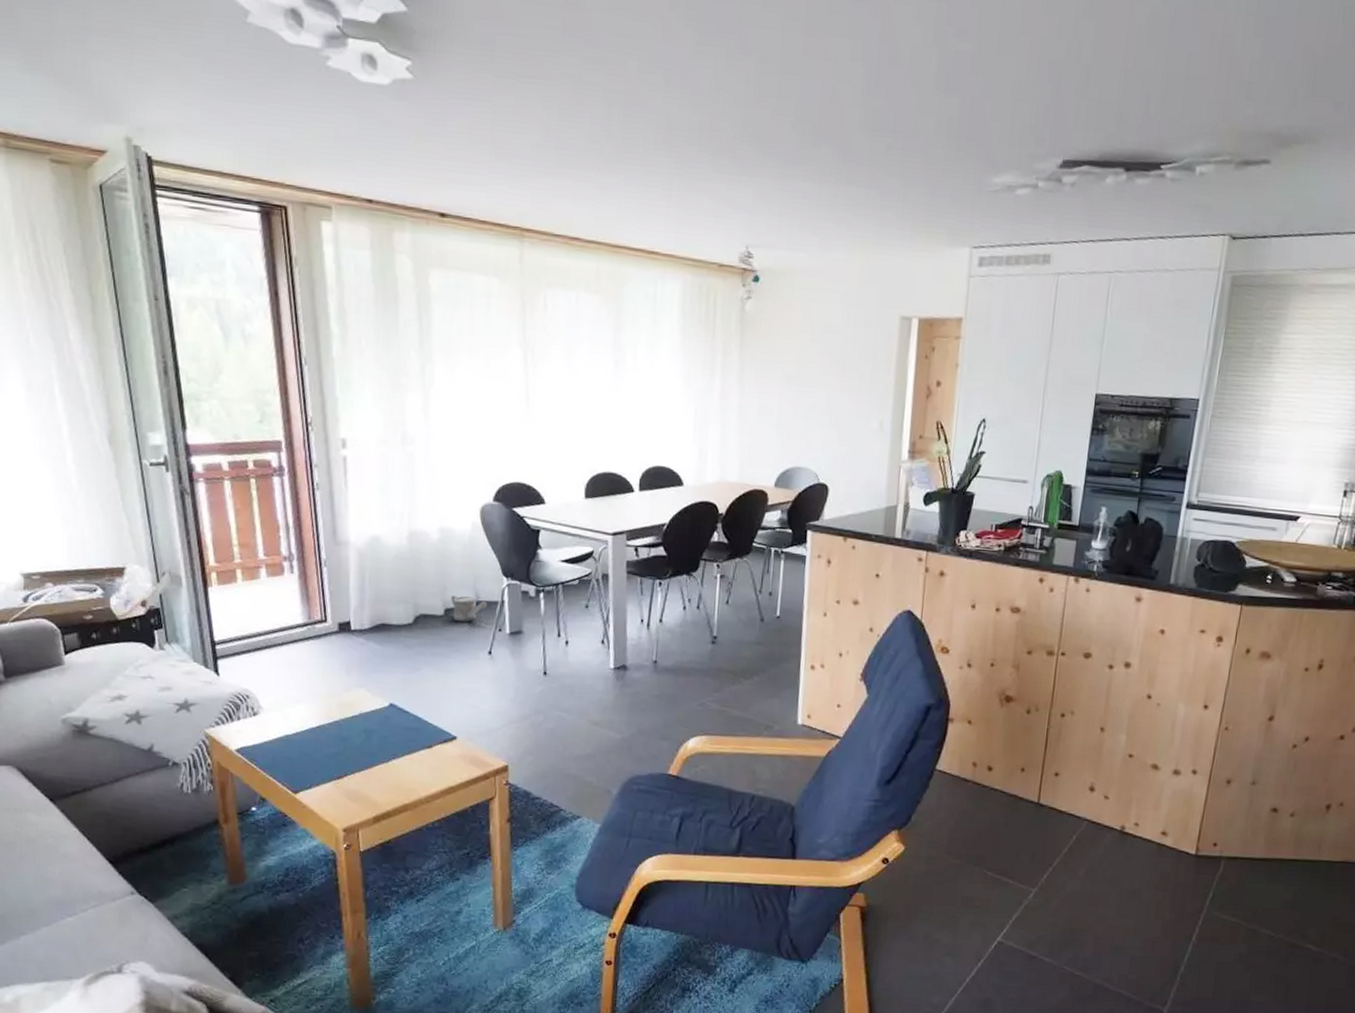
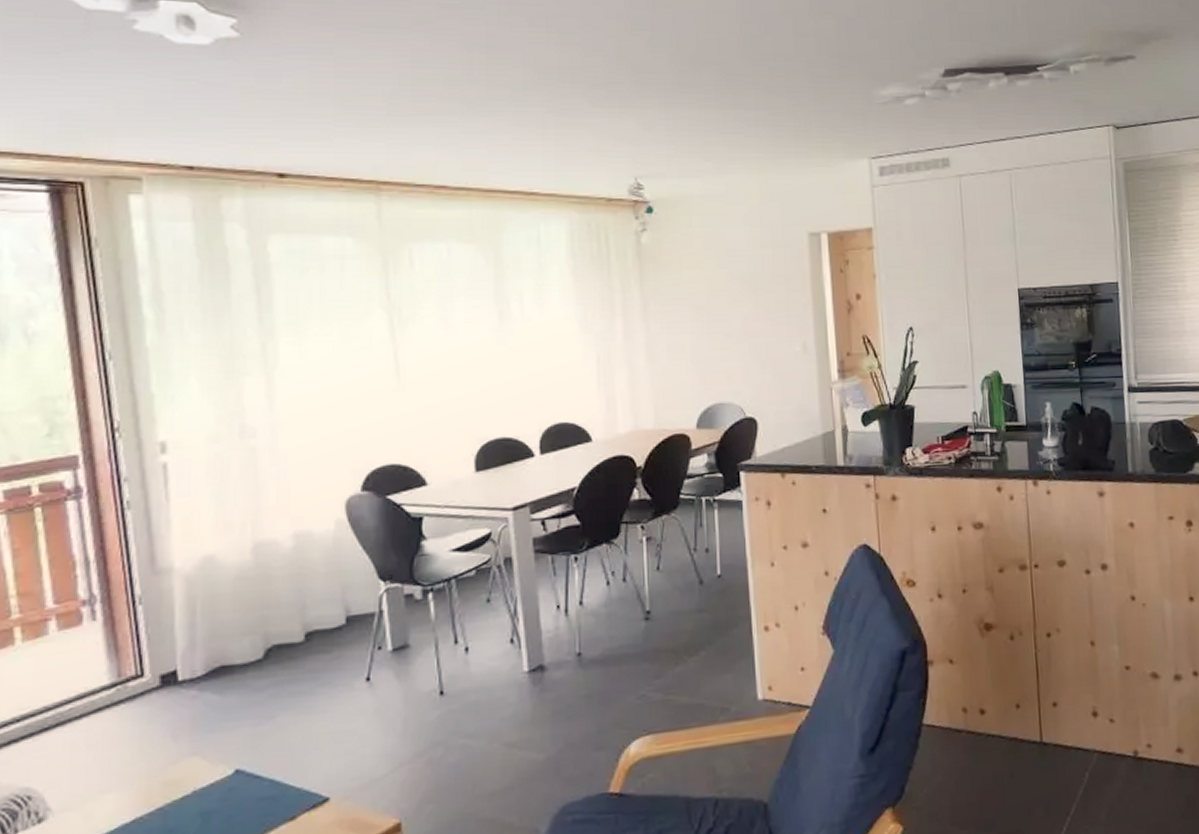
watering can: present [451,594,487,622] -> none [313,612,360,647]

